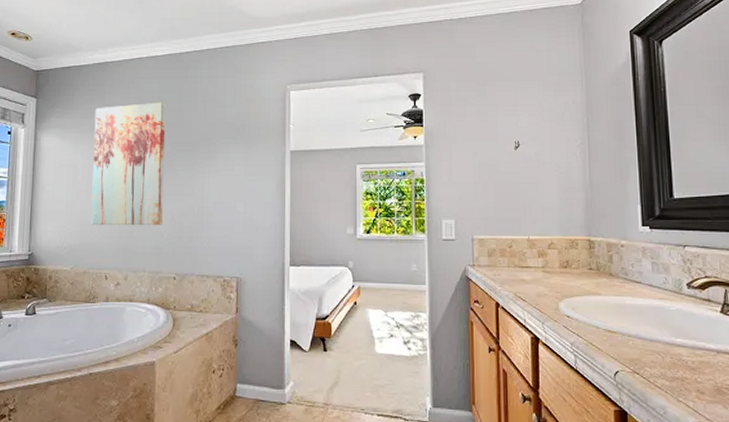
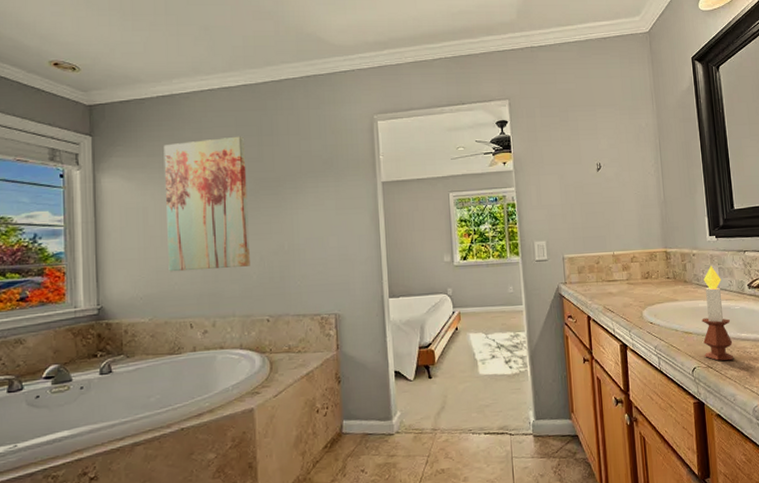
candle: none [628,259,666,368] -> present [701,266,734,361]

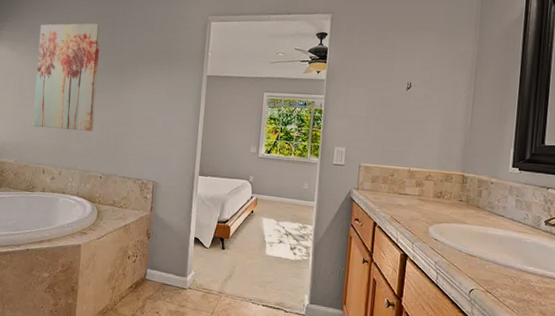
candle: present [701,266,734,361] -> none [485,196,520,290]

